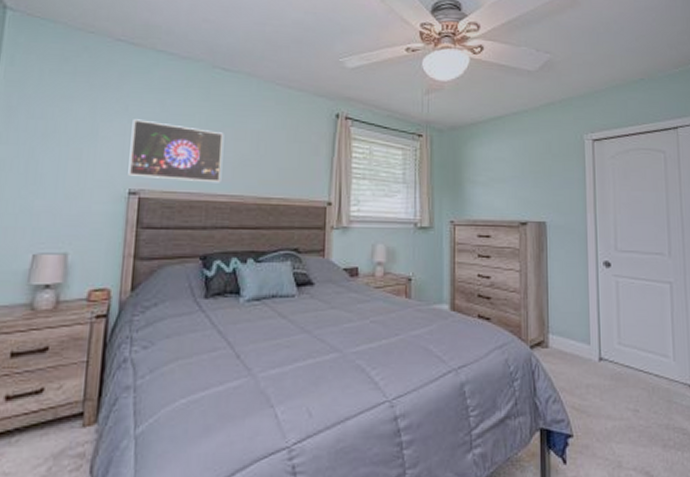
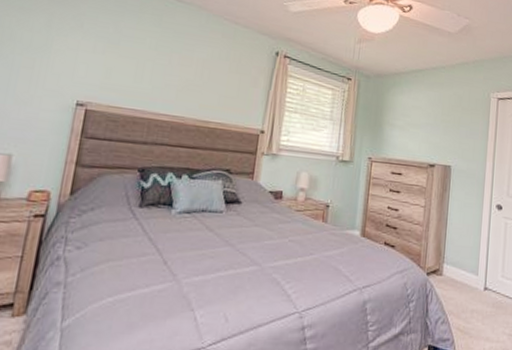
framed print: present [128,119,224,183] -> none [77,36,172,104]

